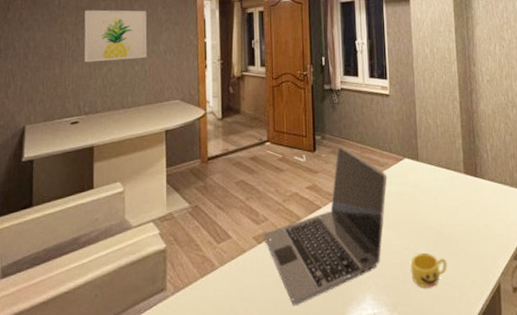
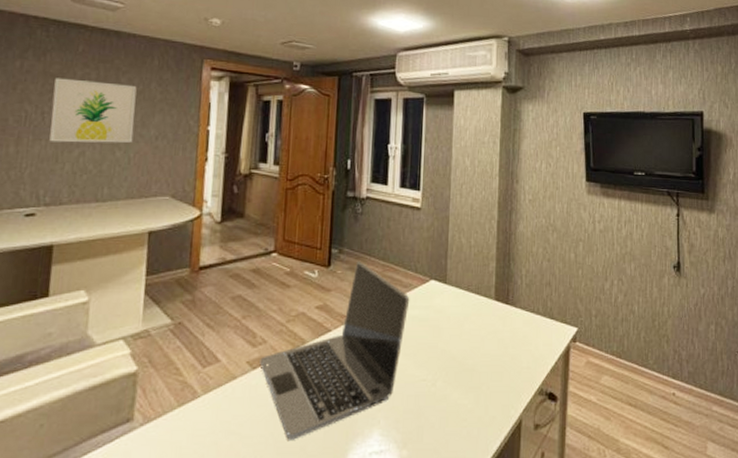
cup: present [411,252,447,289] -> none [426,384,467,424]

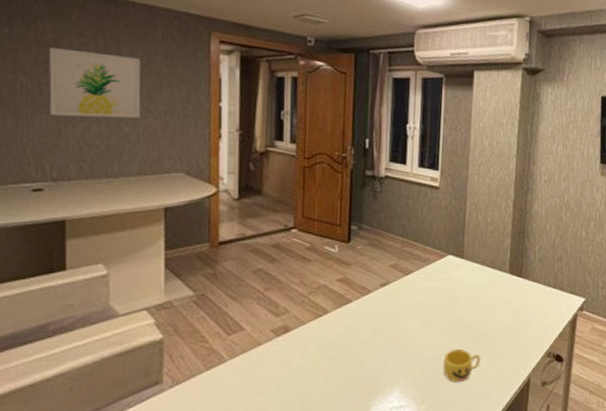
laptop: present [259,260,410,440] -> none [283,237,428,398]
cup: none [426,384,467,424] -> present [443,348,481,383]

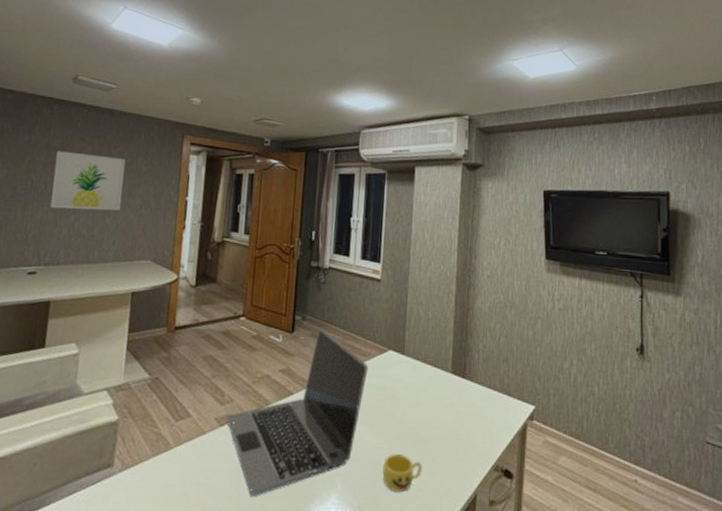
laptop: none [283,237,428,398] -> present [227,328,369,497]

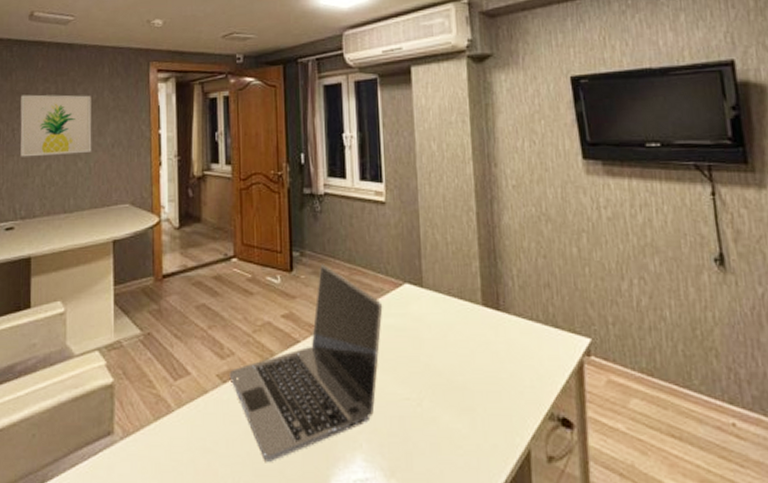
cup: present [382,453,422,493] -> none [413,404,460,451]

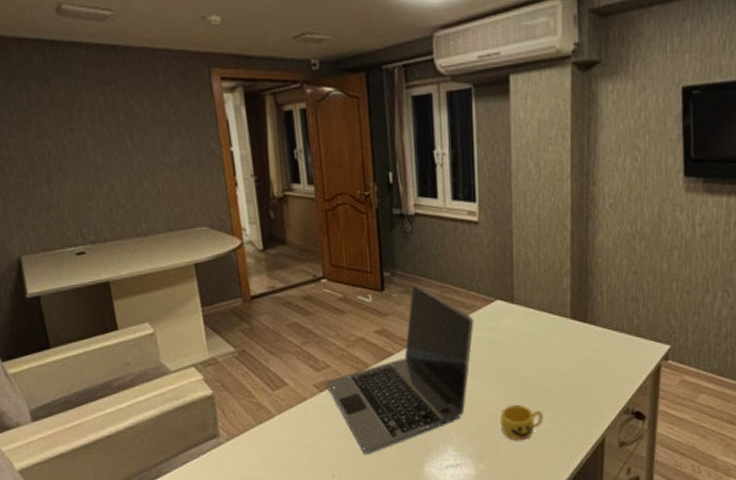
wall art: present [20,94,92,157] -> none [65,106,158,178]
cup: none [413,404,460,451] -> present [500,404,543,441]

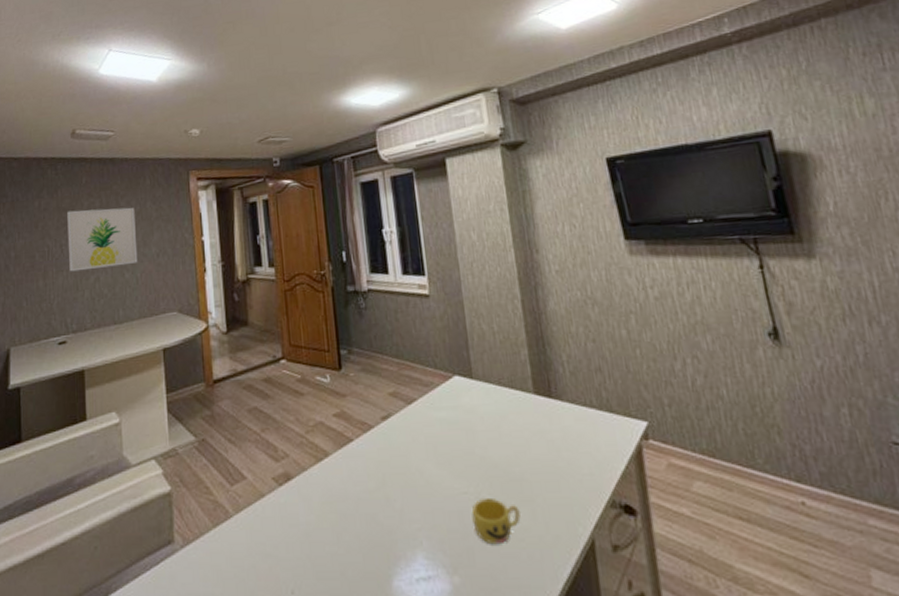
wall art: none [65,106,158,178] -> present [67,207,138,272]
laptop: present [326,283,474,454] -> none [285,360,434,564]

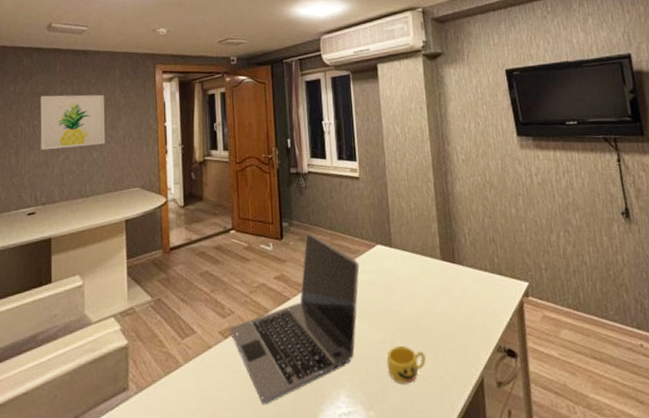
laptop: none [285,360,434,564] -> present [230,231,360,404]

